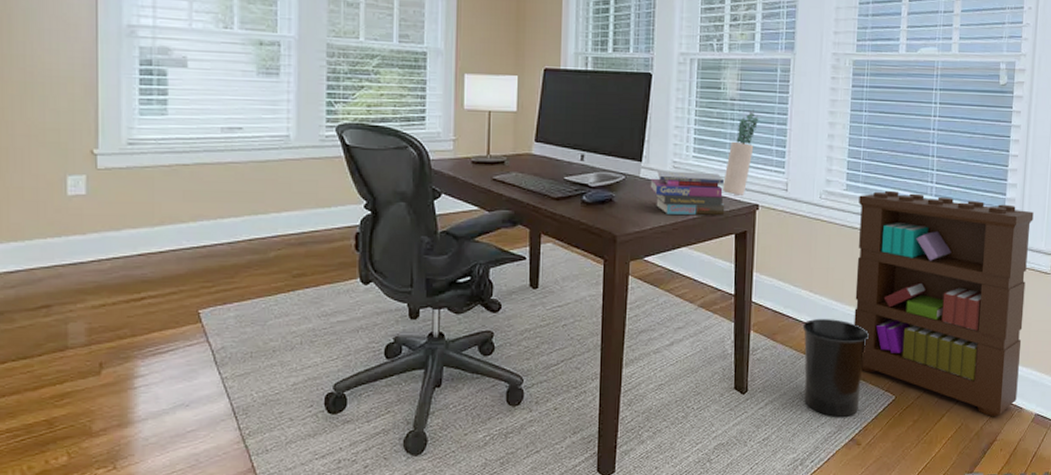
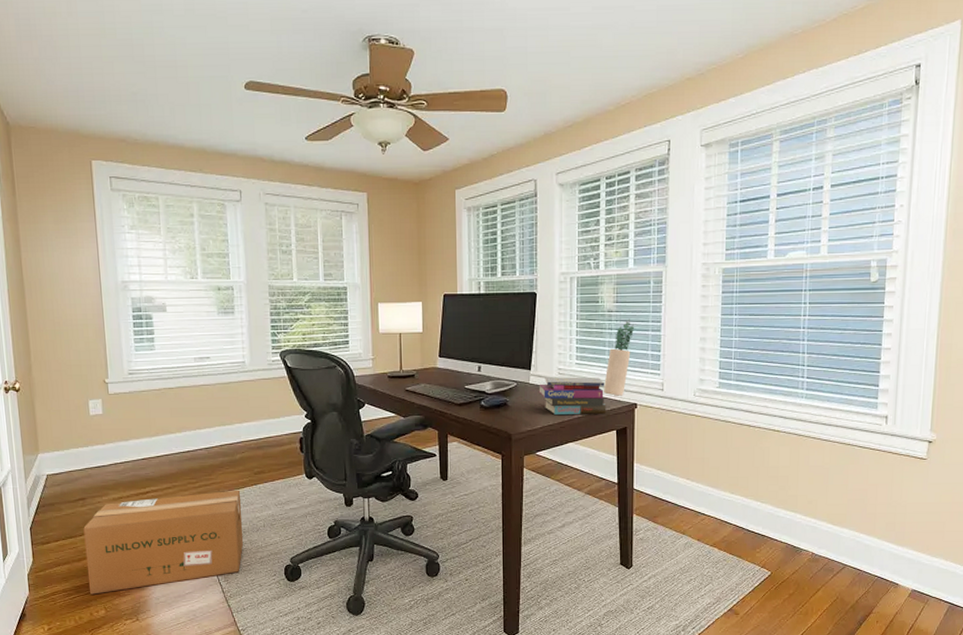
box: none [45,296,273,435] -> present [83,490,244,595]
waste bin: present [802,319,870,417] -> none [681,503,745,590]
bookshelf: present [854,190,1034,417] -> none [729,386,908,592]

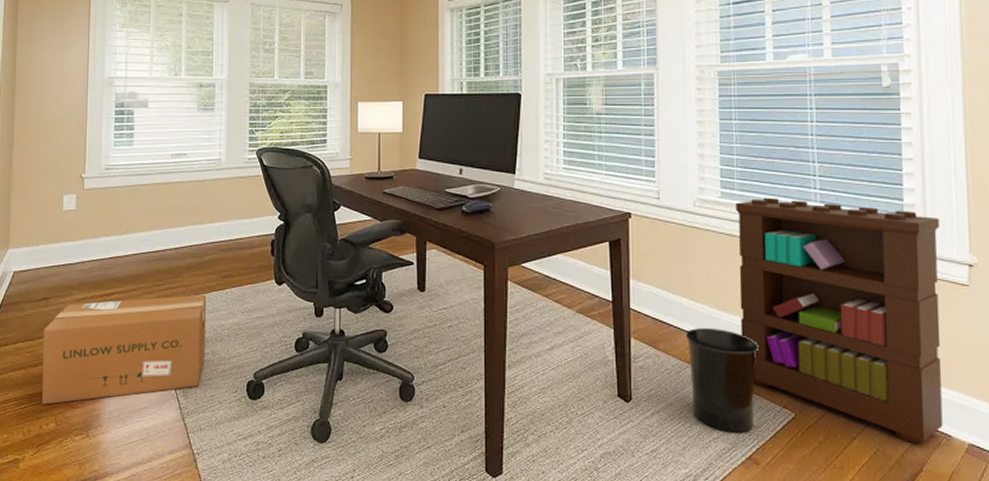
books: present [538,377,606,415] -> none [524,182,598,223]
vase: present [603,318,635,396] -> none [593,122,626,204]
waste bin: none [681,503,745,590] -> present [685,328,760,433]
bookshelf: none [729,386,908,592] -> present [736,197,943,444]

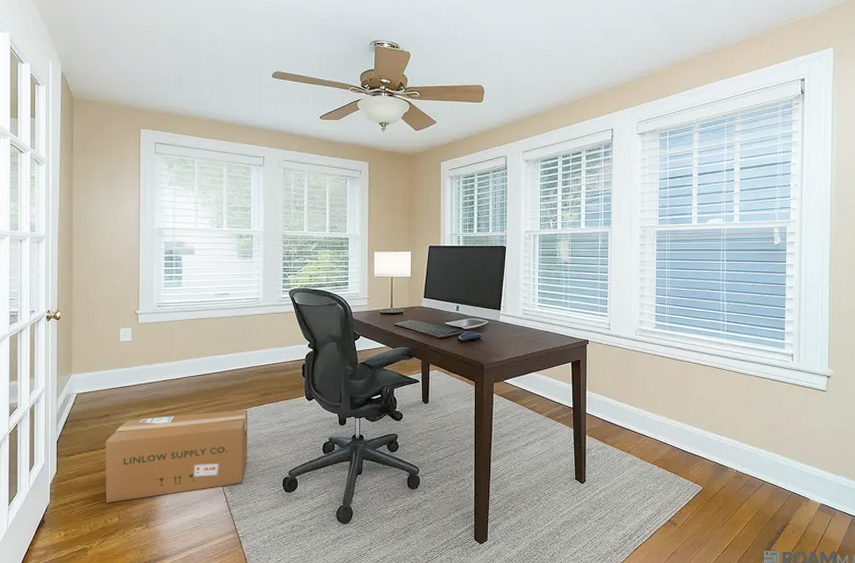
waste bin: present [685,328,760,433] -> none [626,426,680,503]
bookshelf: present [736,197,943,444] -> none [666,327,809,506]

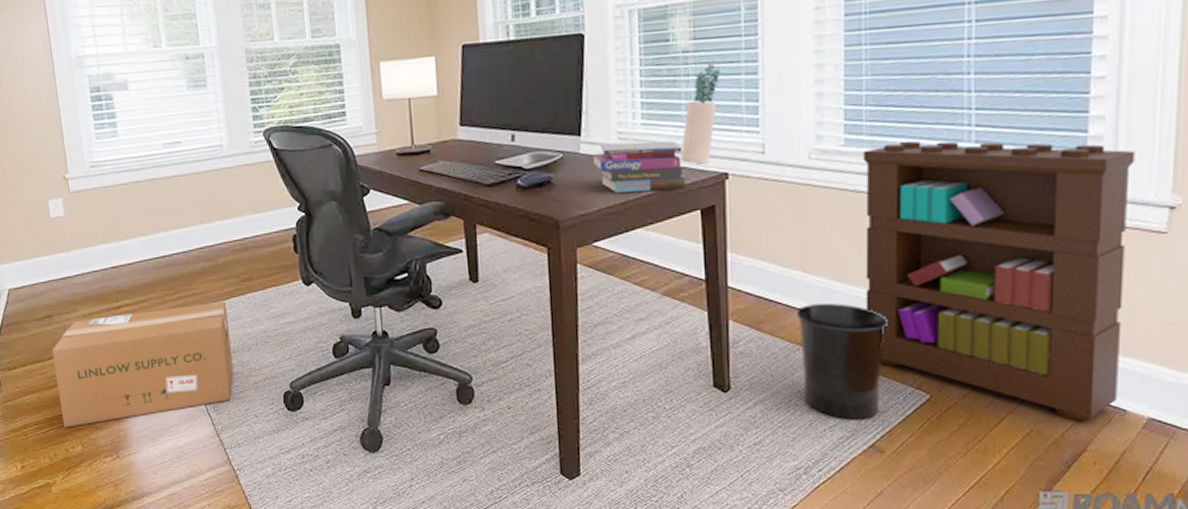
books: none [507,317,563,348] -> present [592,141,686,193]
vase: none [560,269,586,333] -> present [680,60,721,164]
waste bin: none [626,426,680,503] -> present [796,303,889,419]
bookshelf: none [666,327,809,506] -> present [863,140,1135,422]

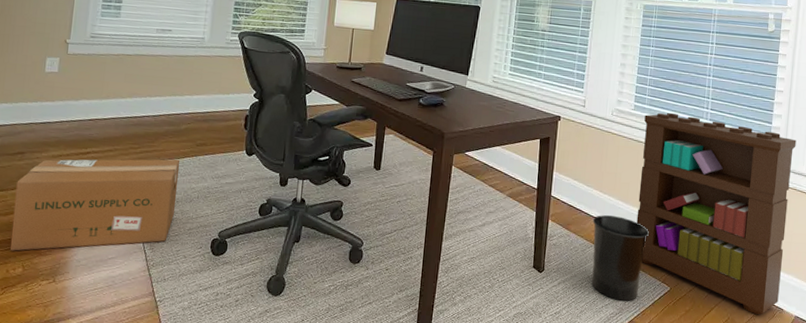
books: present [592,141,686,193] -> none [473,83,534,123]
vase: present [680,60,721,164] -> none [531,39,564,108]

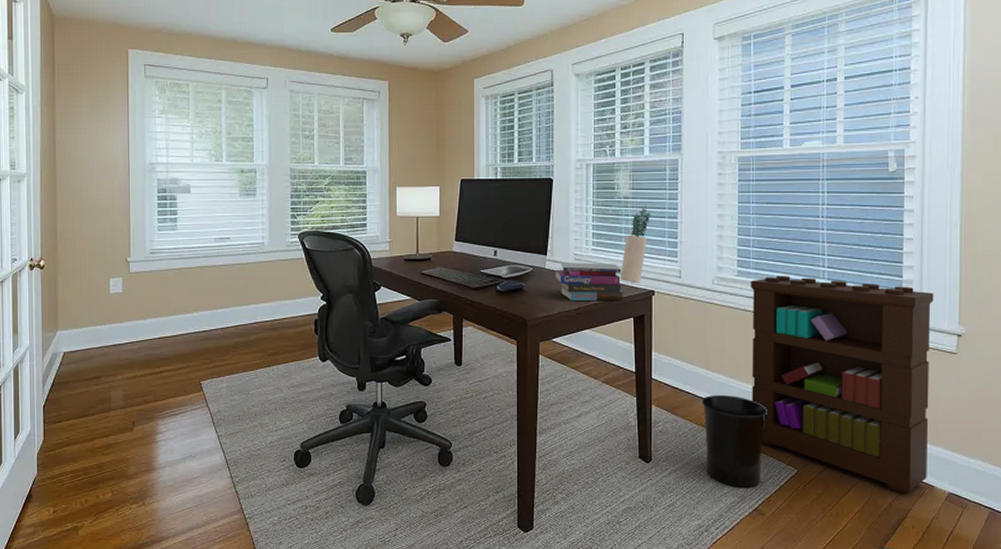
box: present [10,159,181,251] -> none [96,371,255,477]
books: none [473,83,534,123] -> present [555,263,623,300]
vase: none [531,39,564,108] -> present [619,205,651,283]

